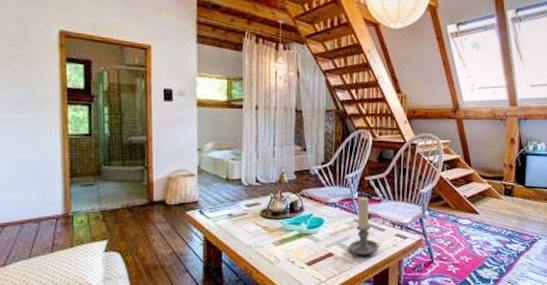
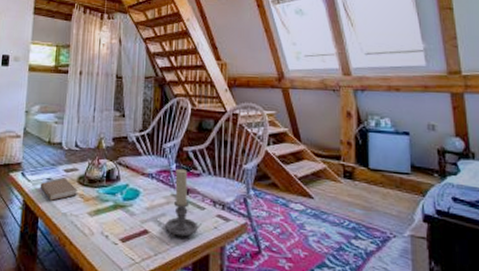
book: none [221,212,261,235] -> present [40,178,77,201]

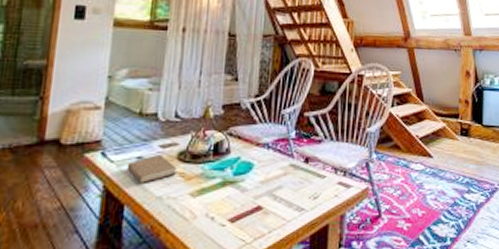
candle holder: present [165,168,199,239] -> none [282,135,318,213]

